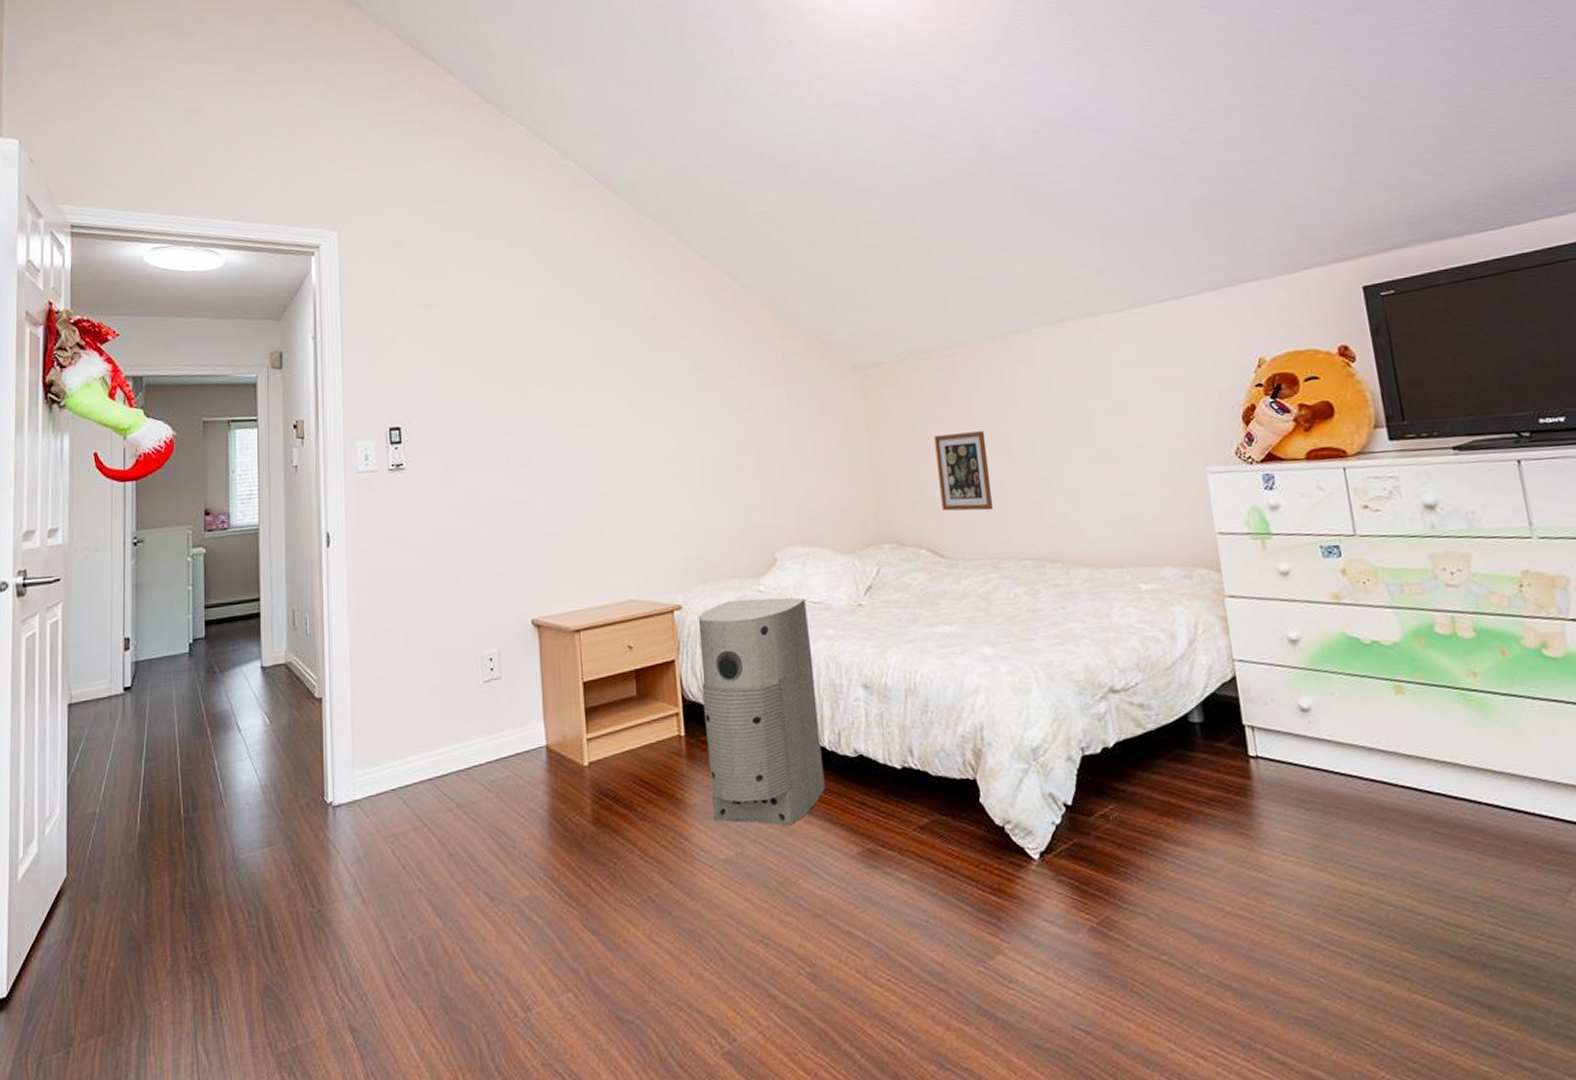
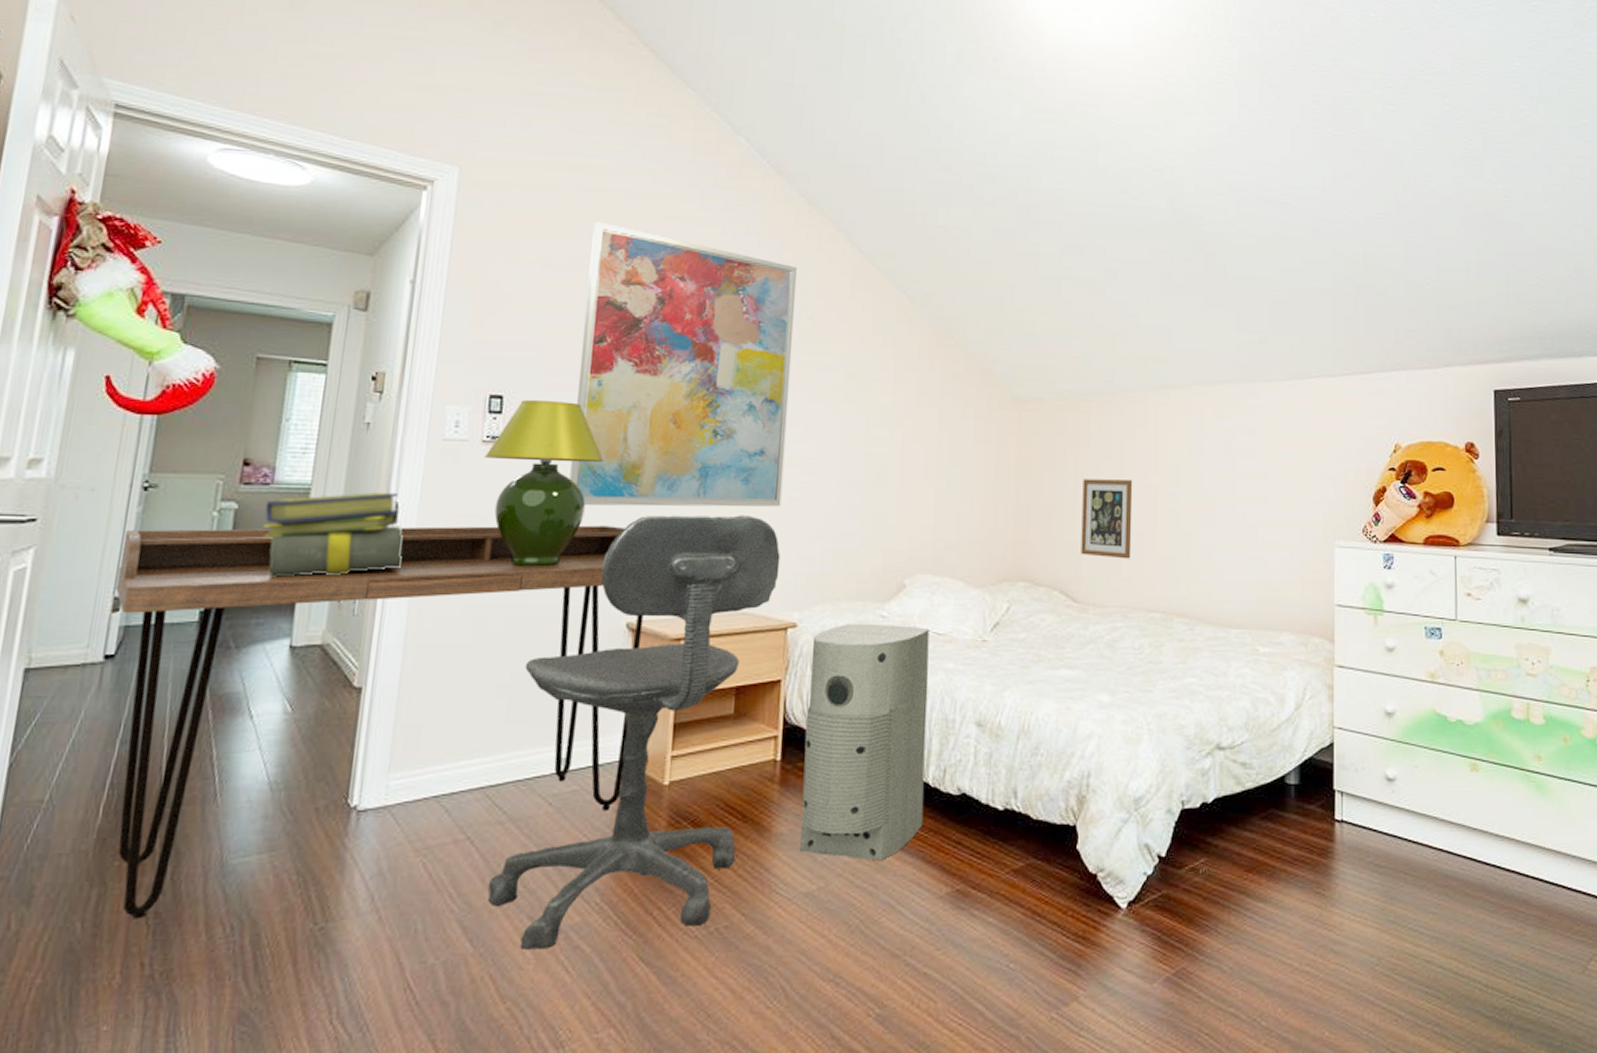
desk: none [124,532,548,910] -> present [115,525,644,919]
stack of books: none [227,525,338,609] -> present [264,492,404,577]
table lamp: none [392,425,492,579] -> present [484,400,604,567]
office chair: none [447,509,659,923] -> present [487,515,781,950]
wall art: none [454,259,652,516] -> present [569,221,798,507]

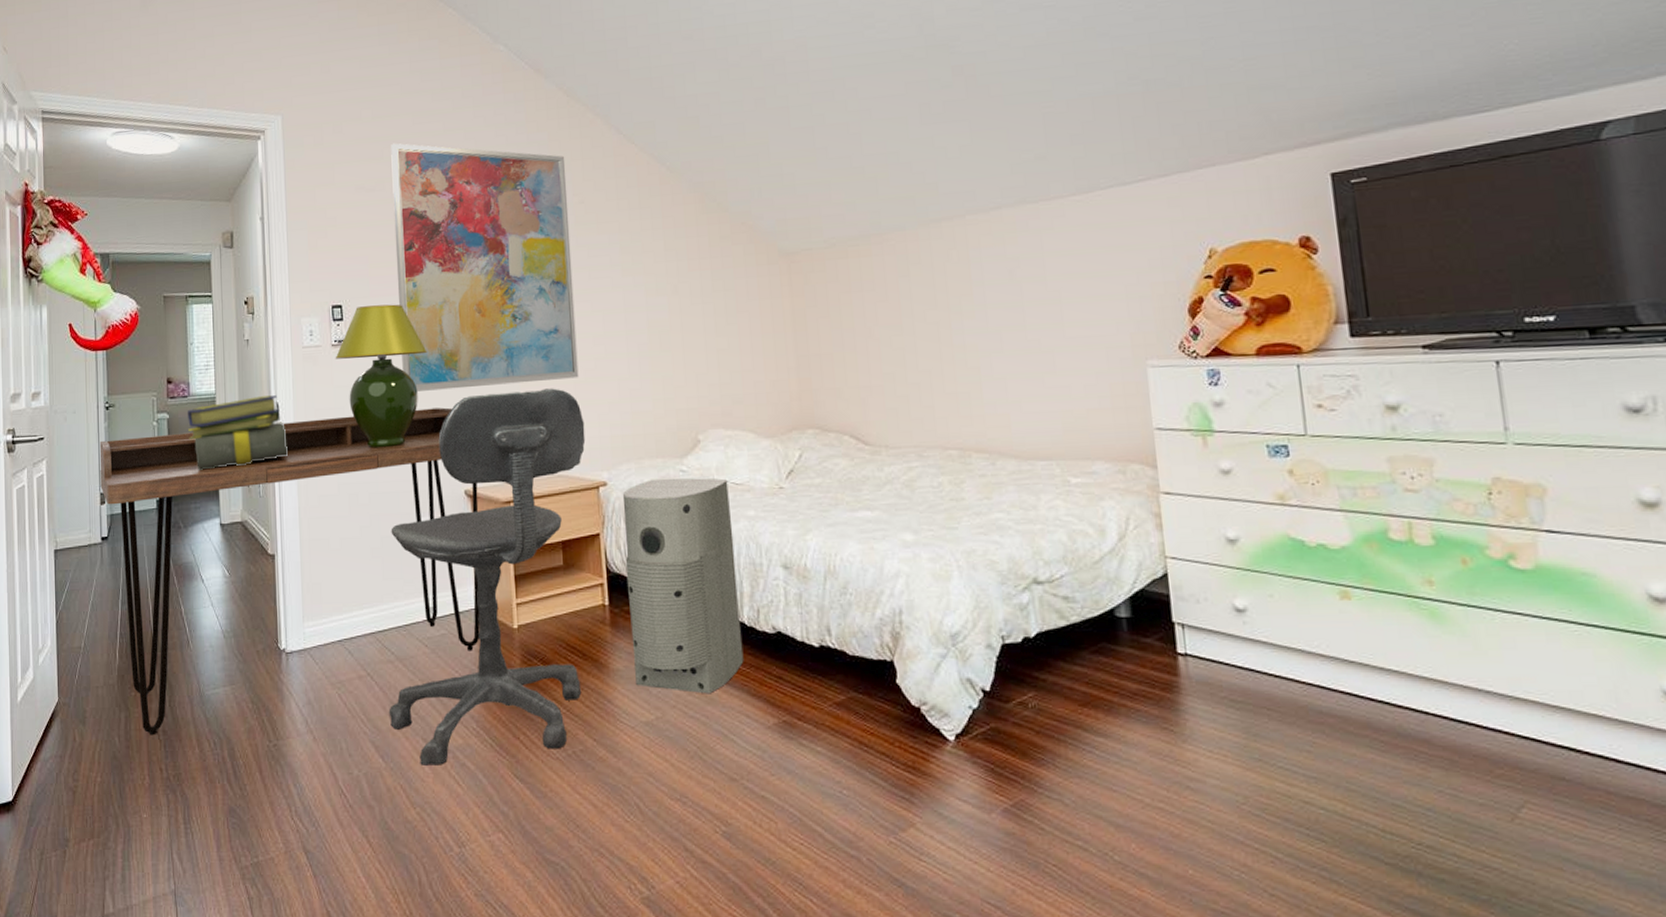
picture frame: present [1081,479,1133,559] -> none [860,319,920,399]

